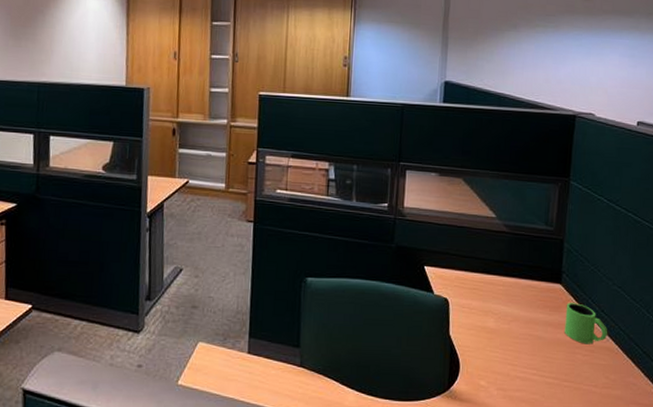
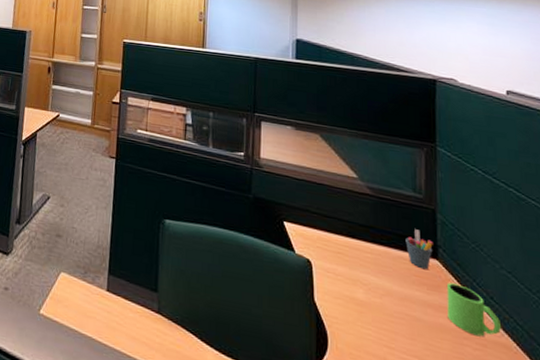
pen holder: none [534,259,558,294] -> present [405,229,433,270]

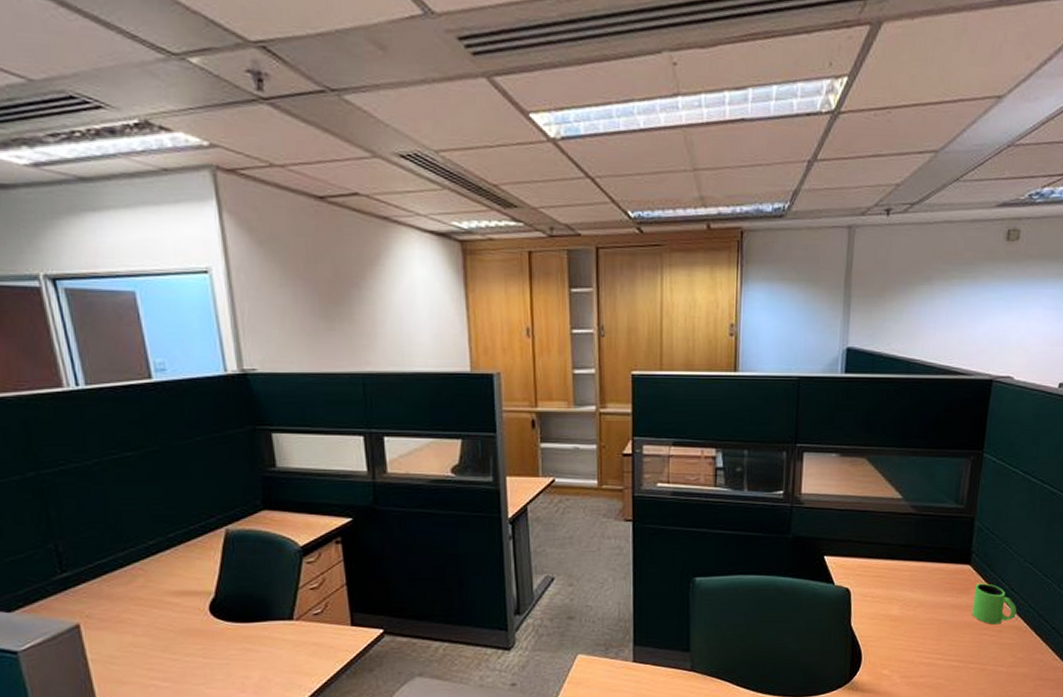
pen holder: present [405,229,433,270] -> none [942,540,968,576]

